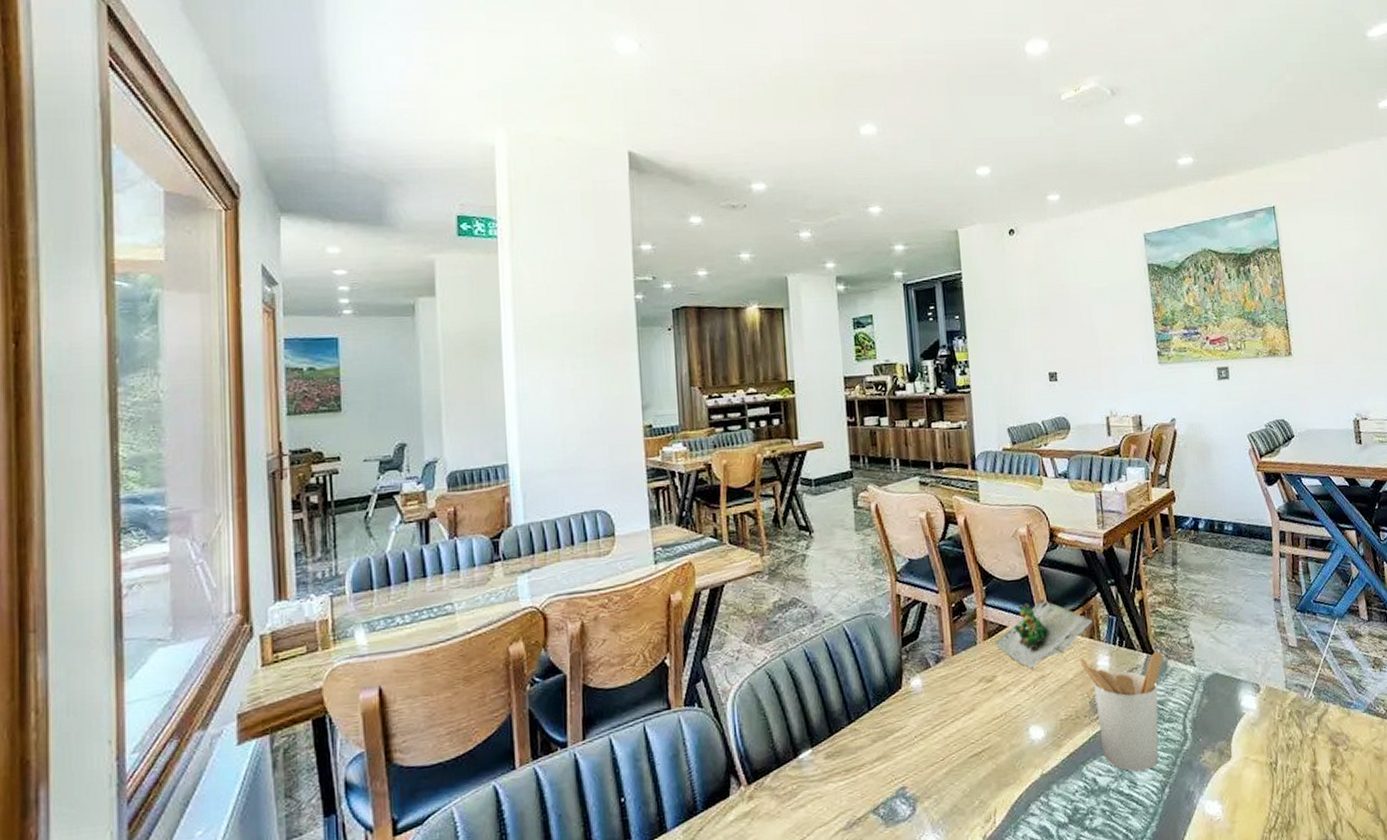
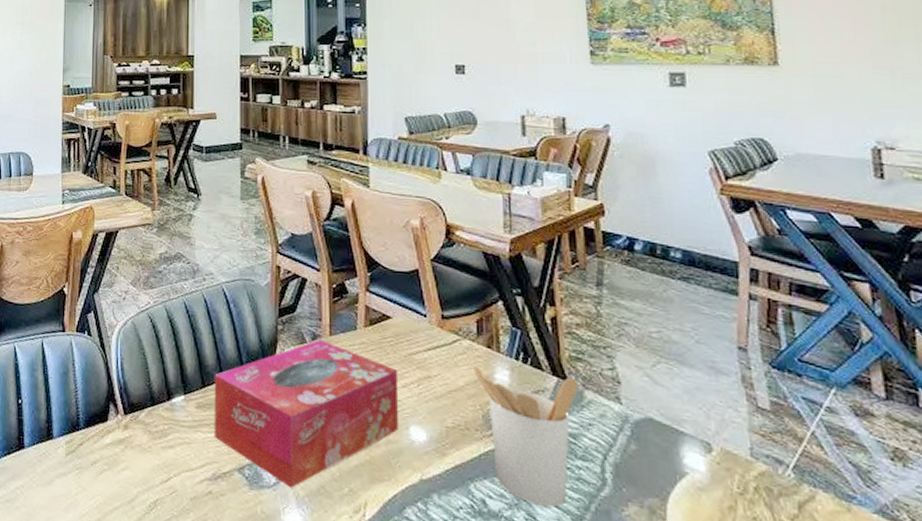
tissue box: none [841,661,1019,815] -> present [214,339,399,488]
succulent plant: present [994,599,1093,670] -> none [376,295,492,367]

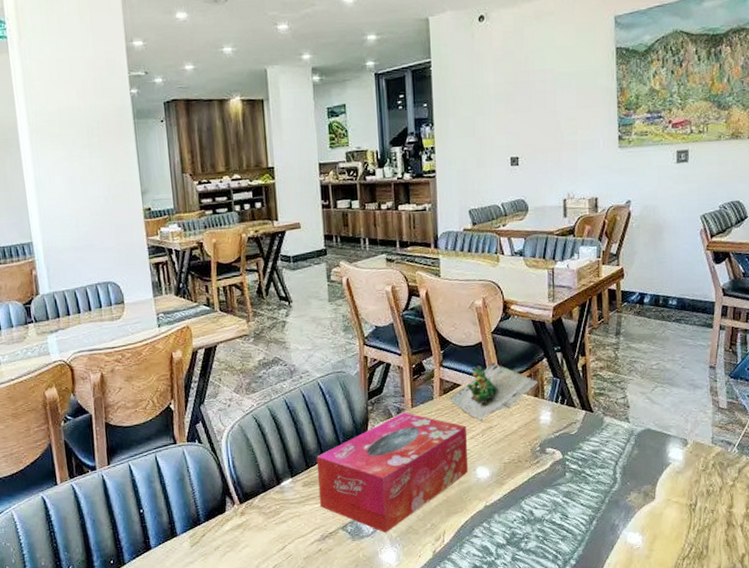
succulent plant: none [376,295,492,367] -> present [449,362,538,422]
utensil holder: present [473,365,579,508] -> none [524,409,600,507]

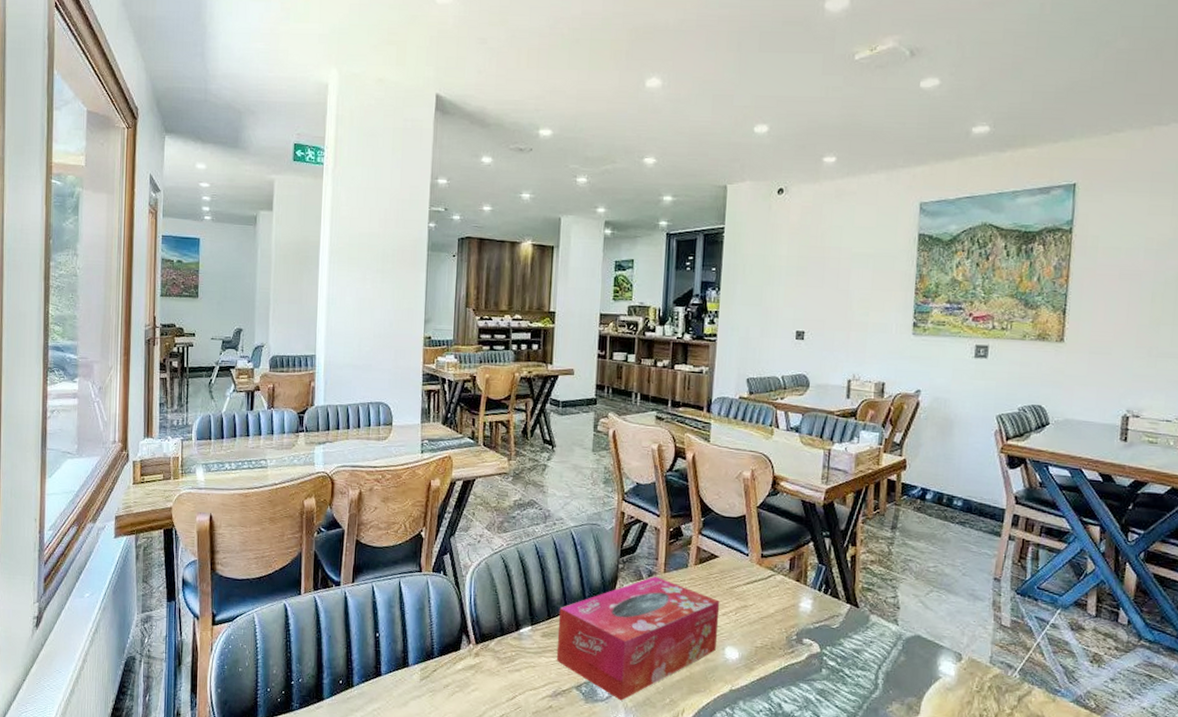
succulent plant: present [449,362,538,422] -> none [704,538,802,599]

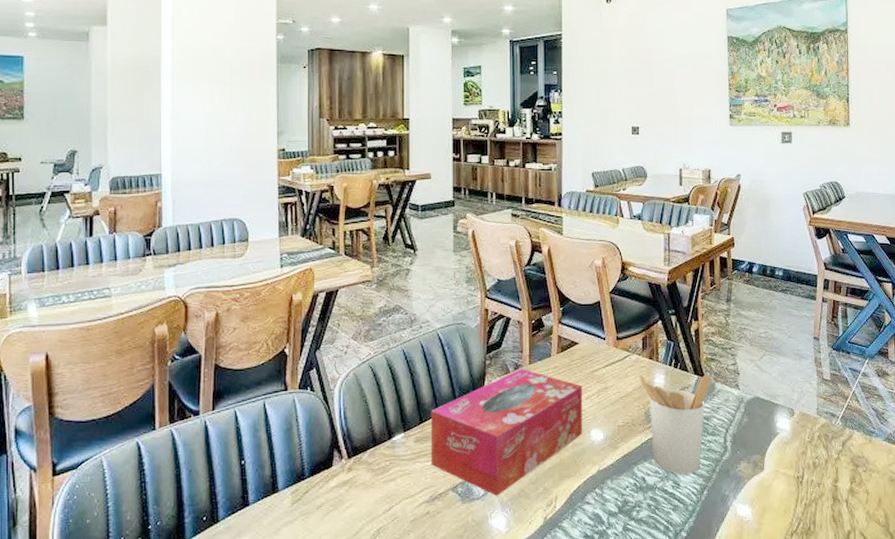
utensil holder: none [783,596,866,708] -> present [639,374,712,475]

